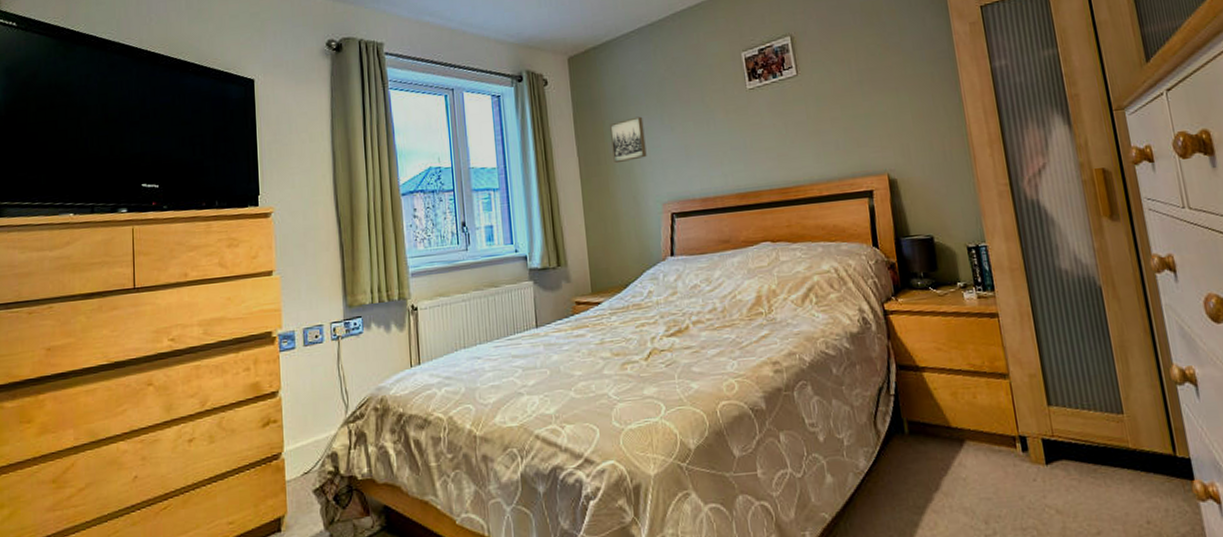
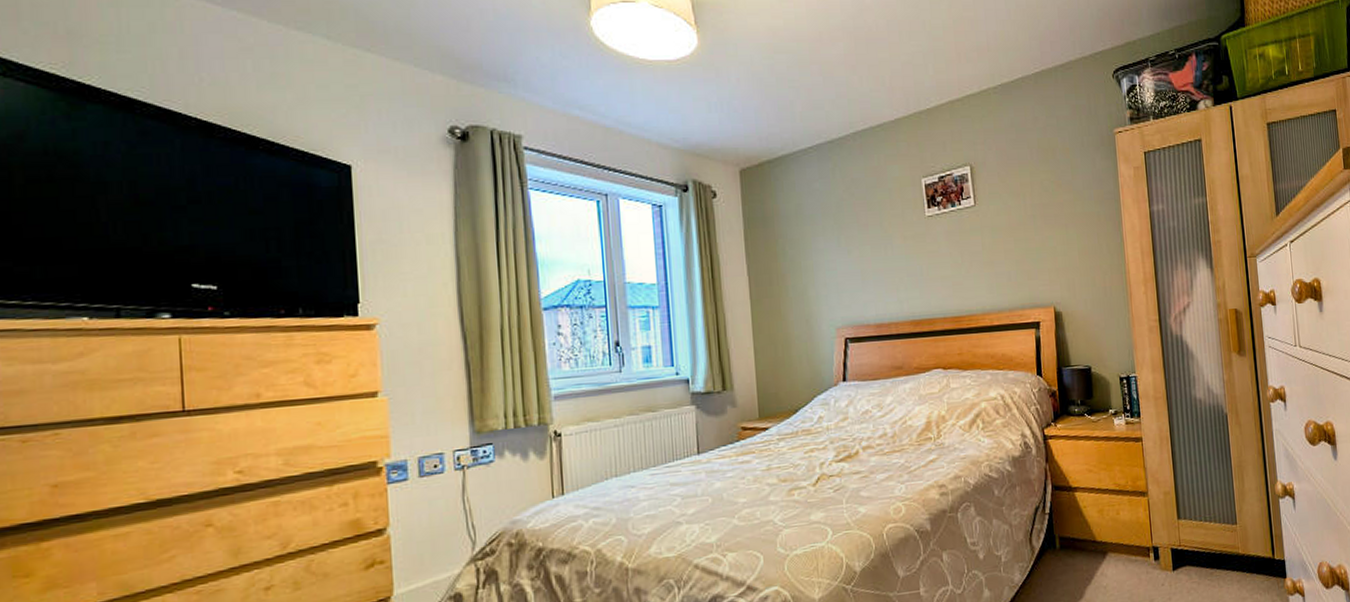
wall art: present [610,116,647,163] -> none [783,237,822,284]

